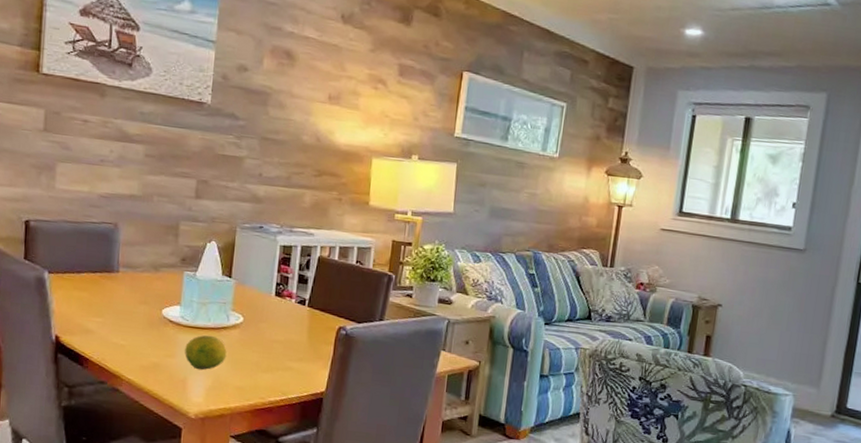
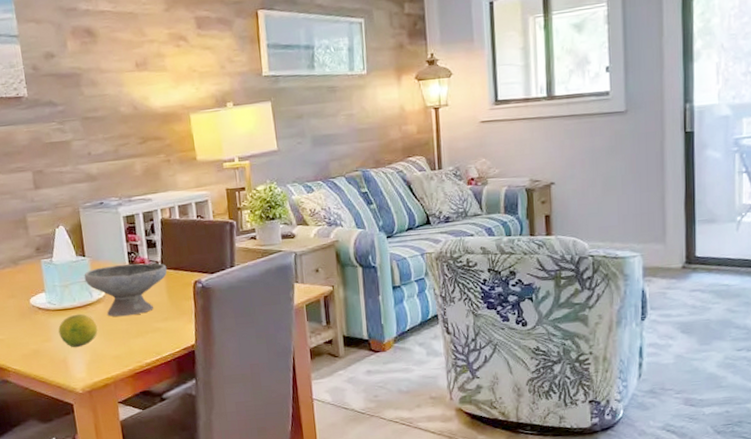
bowl: none [225,292,314,349] -> present [84,263,167,317]

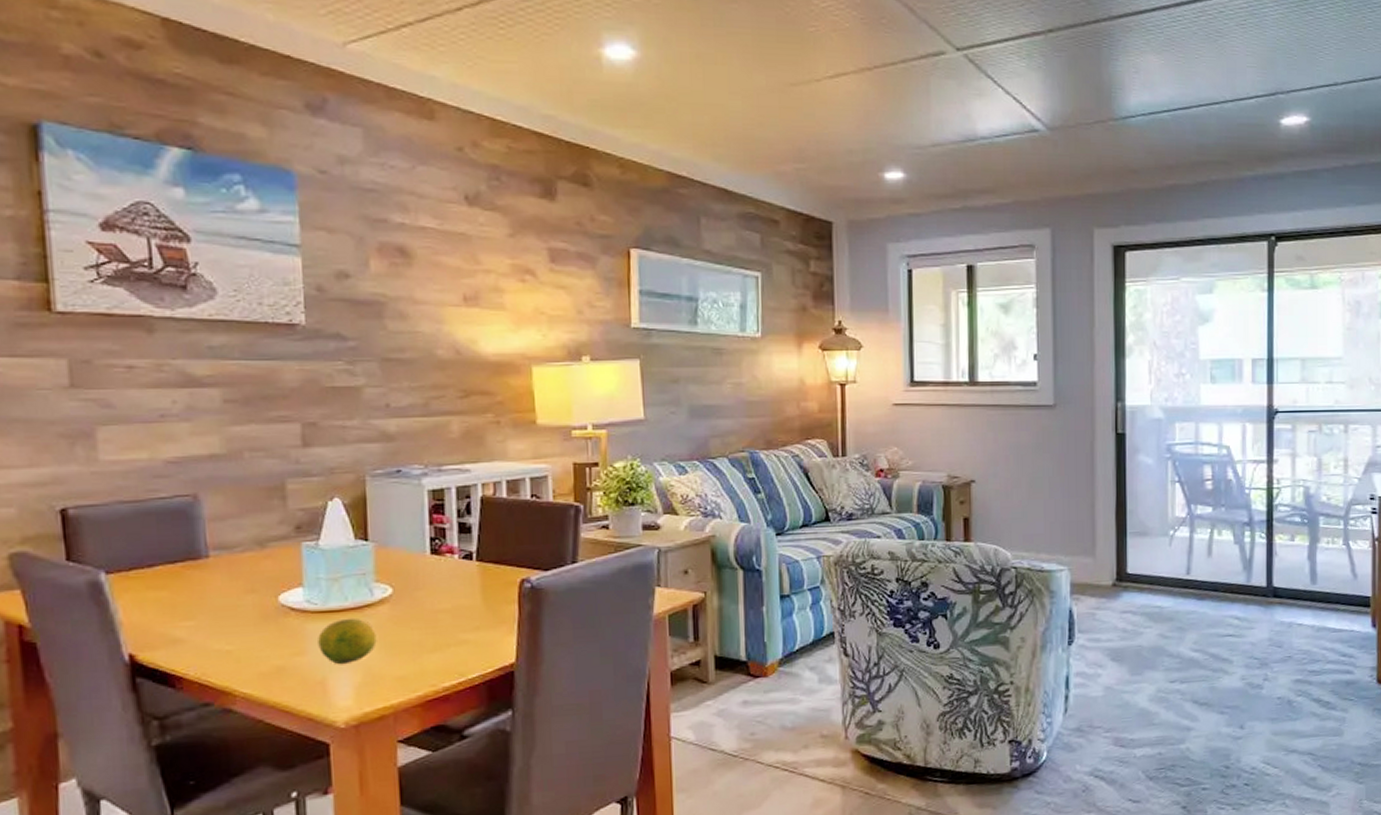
bowl: present [84,263,167,317] -> none [363,552,485,624]

